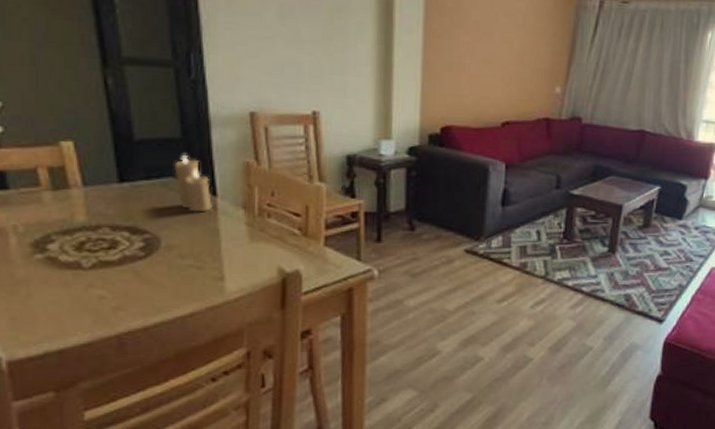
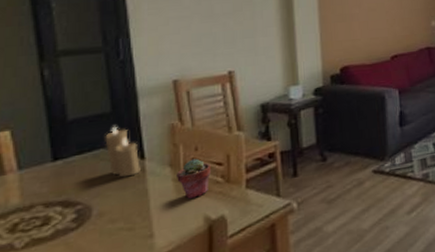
potted succulent: none [250,204,287,247] -> present [177,158,211,199]

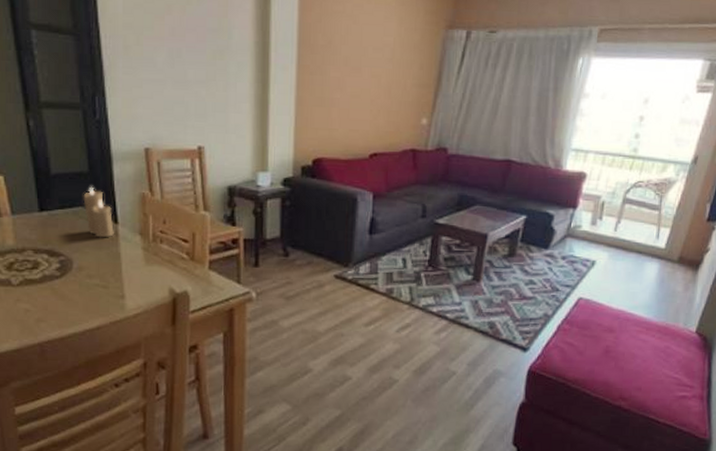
potted succulent: present [177,158,211,199] -> none [146,231,177,270]

